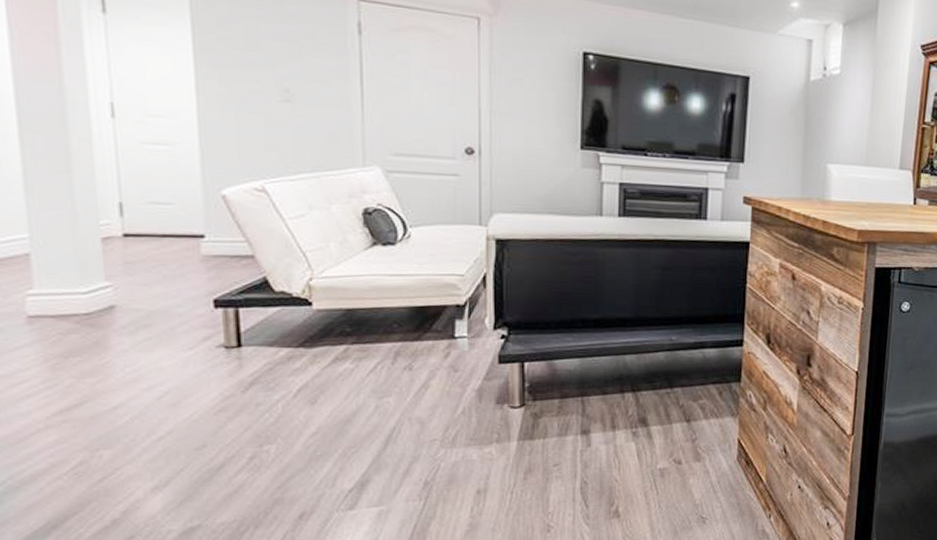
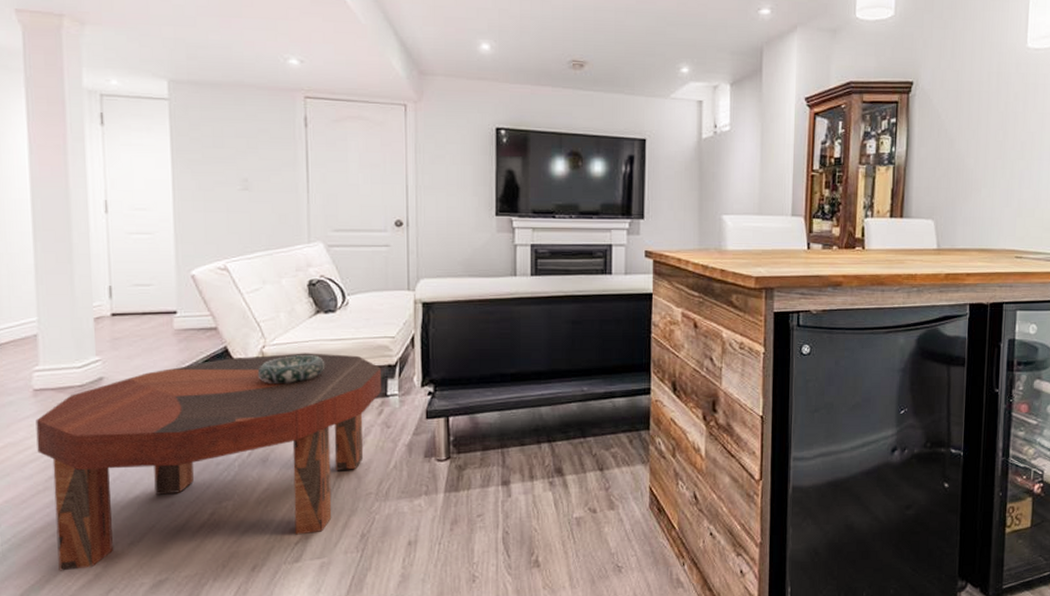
coffee table: none [32,287,449,517] -> present [35,353,382,571]
decorative bowl: none [303,290,384,321] -> present [257,355,325,385]

